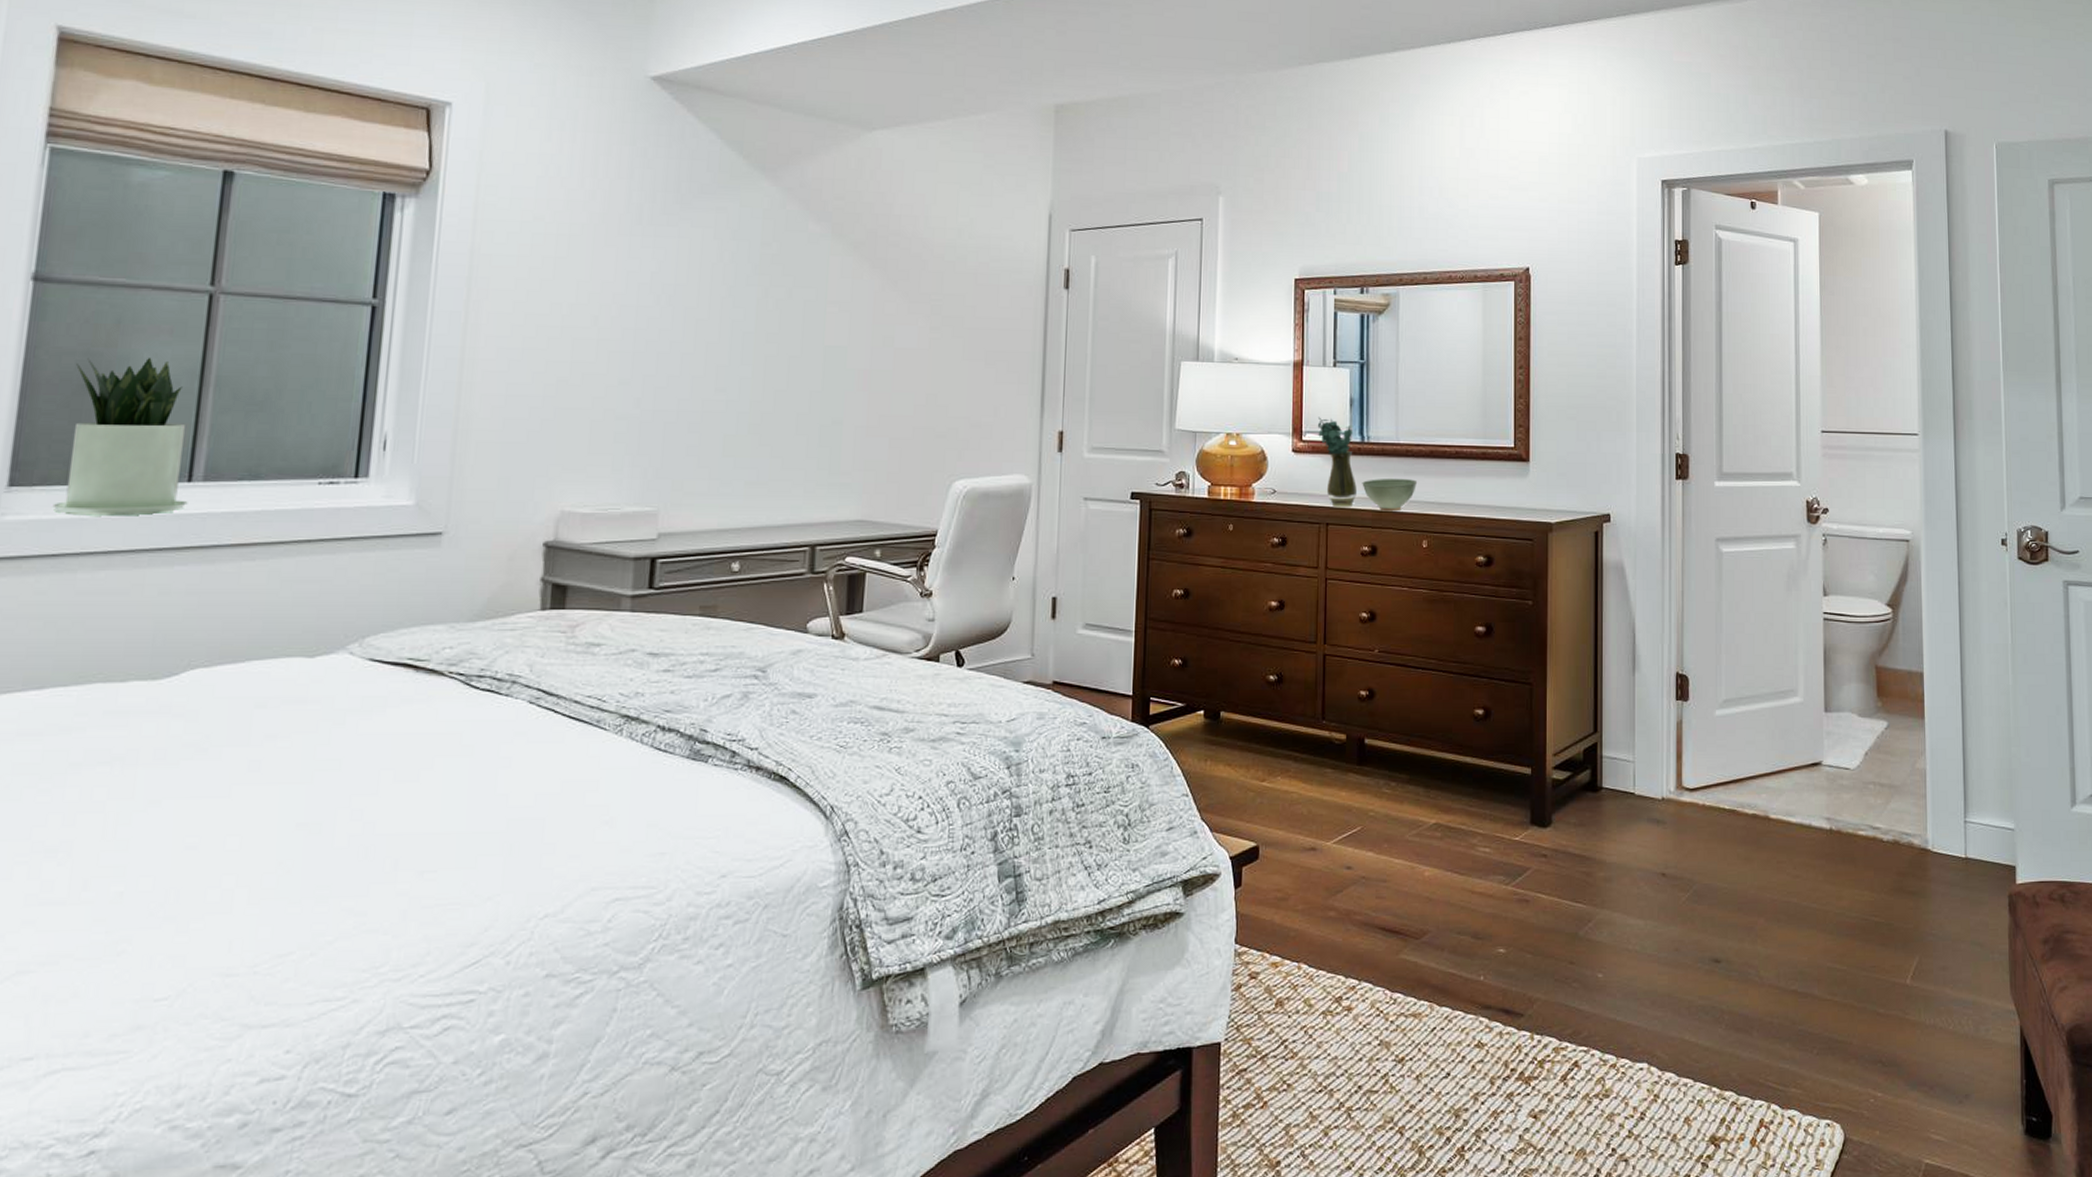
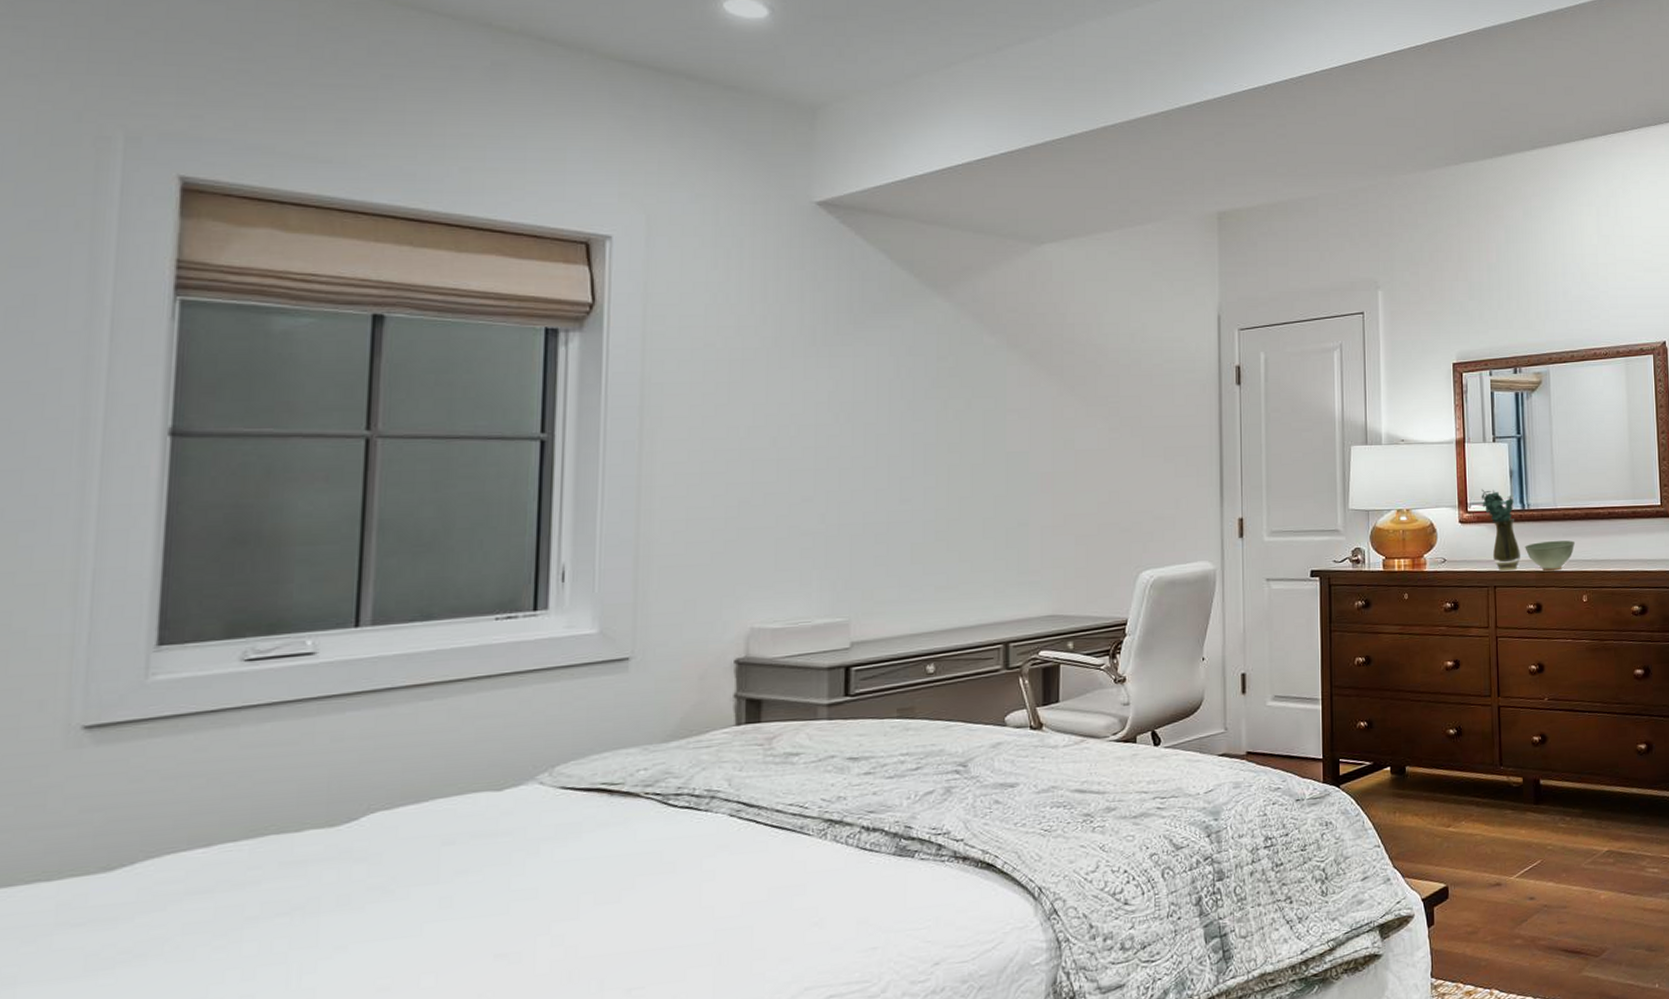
planter: present [52,358,188,516] -> none [208,506,357,670]

